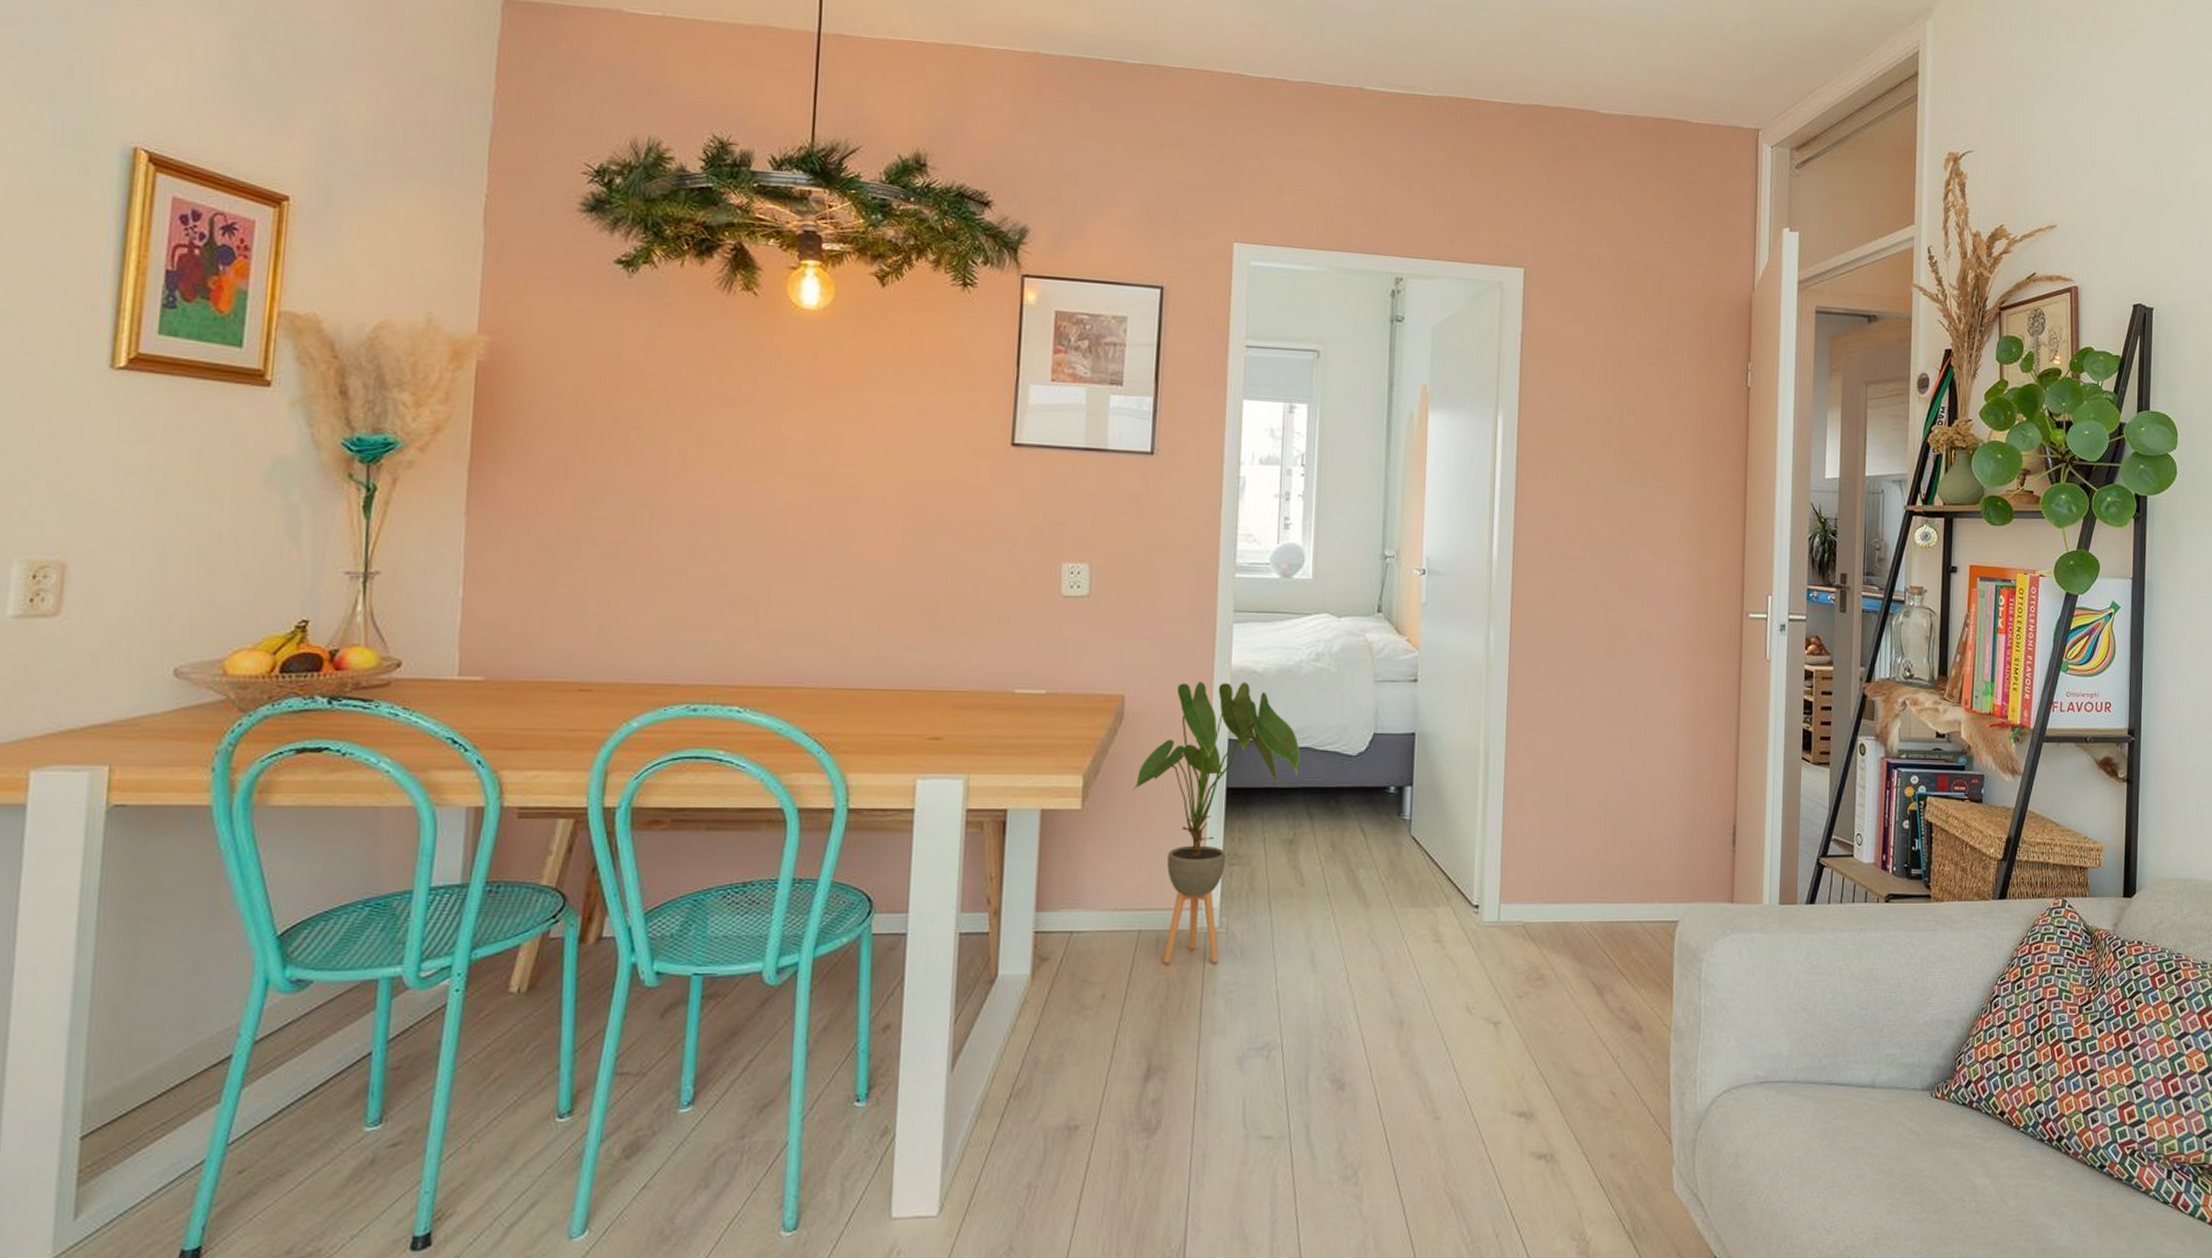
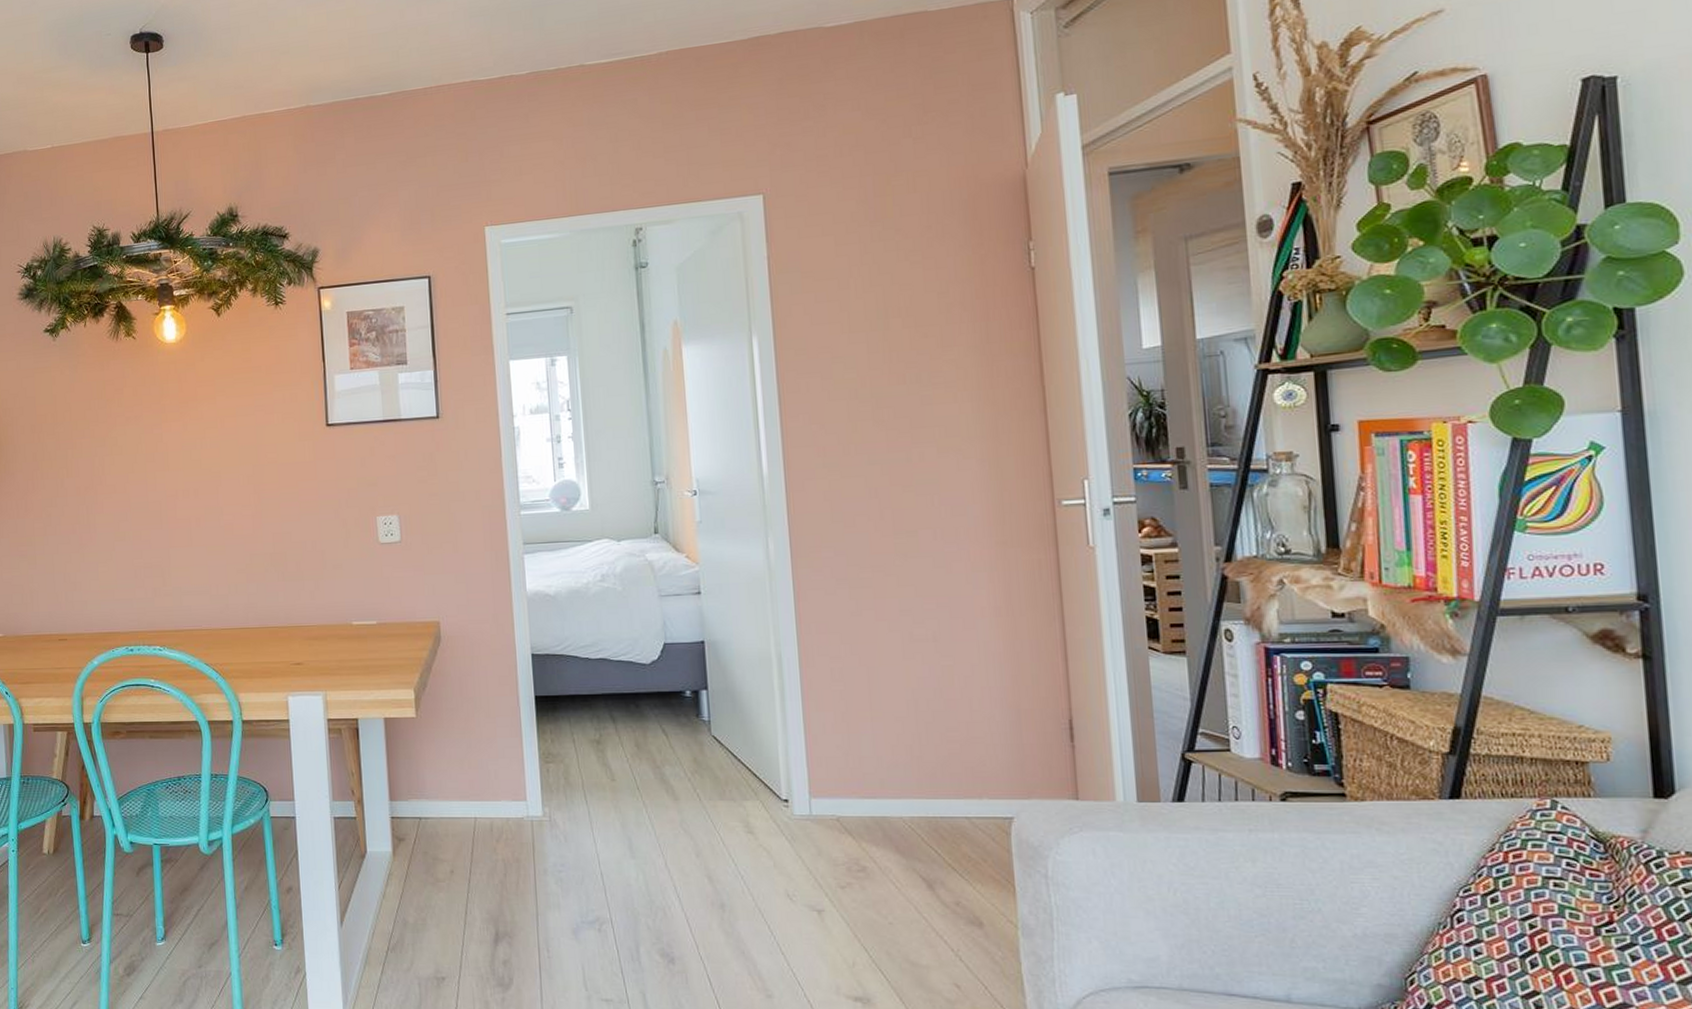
house plant: present [1132,682,1300,964] -> none [455,604,598,846]

